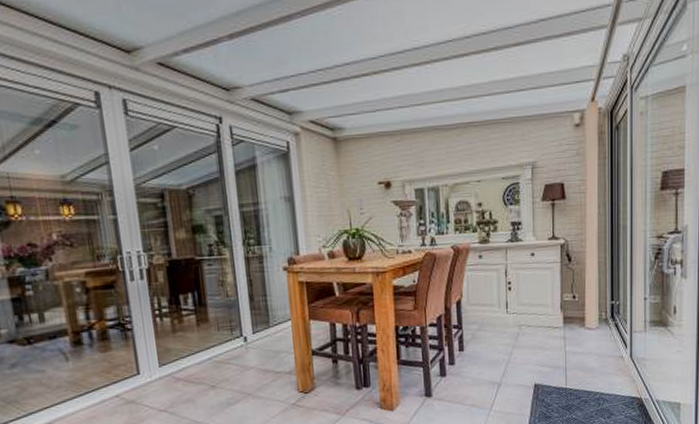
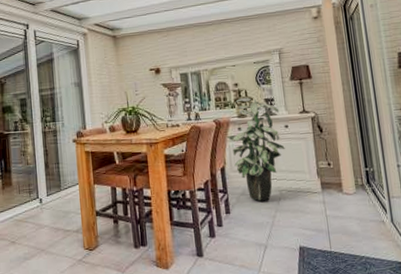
indoor plant: none [465,220,529,338] -> present [226,98,285,202]

